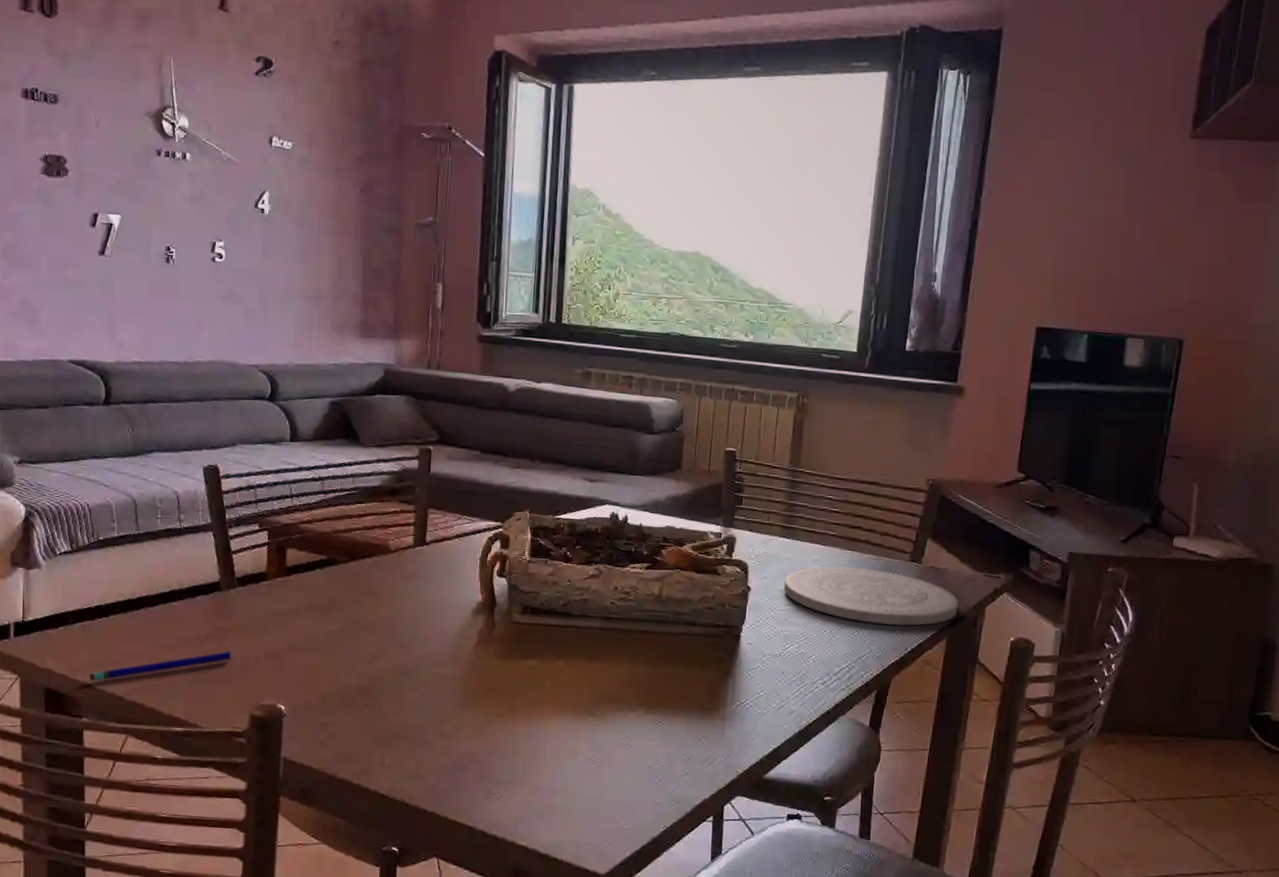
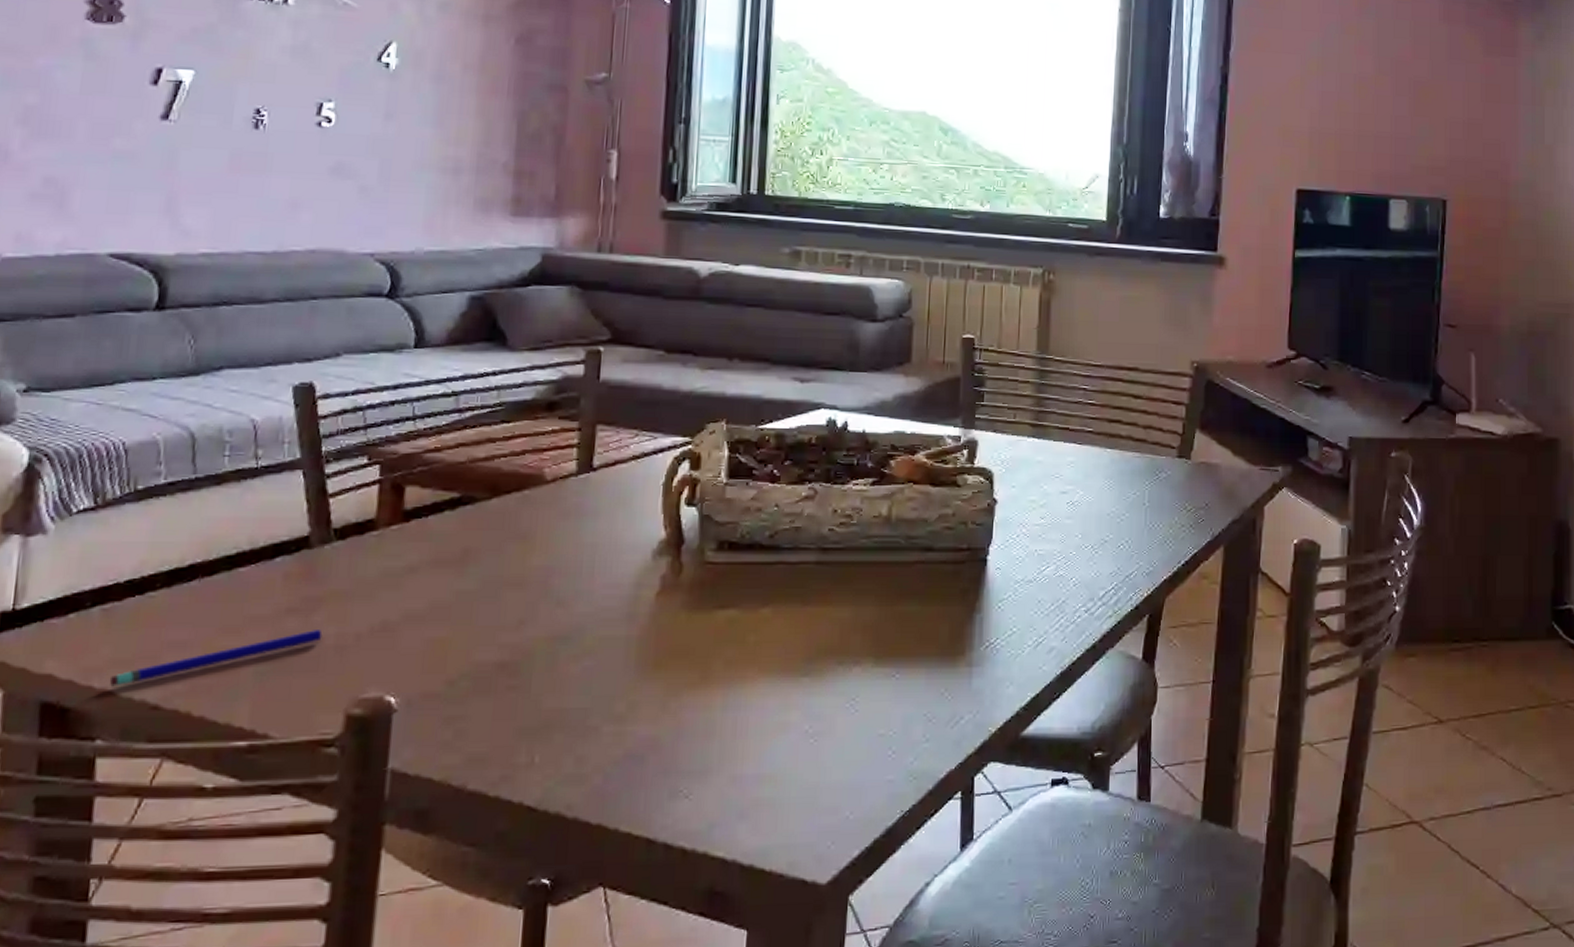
plate: present [783,566,959,626] -> none [1035,468,1234,535]

